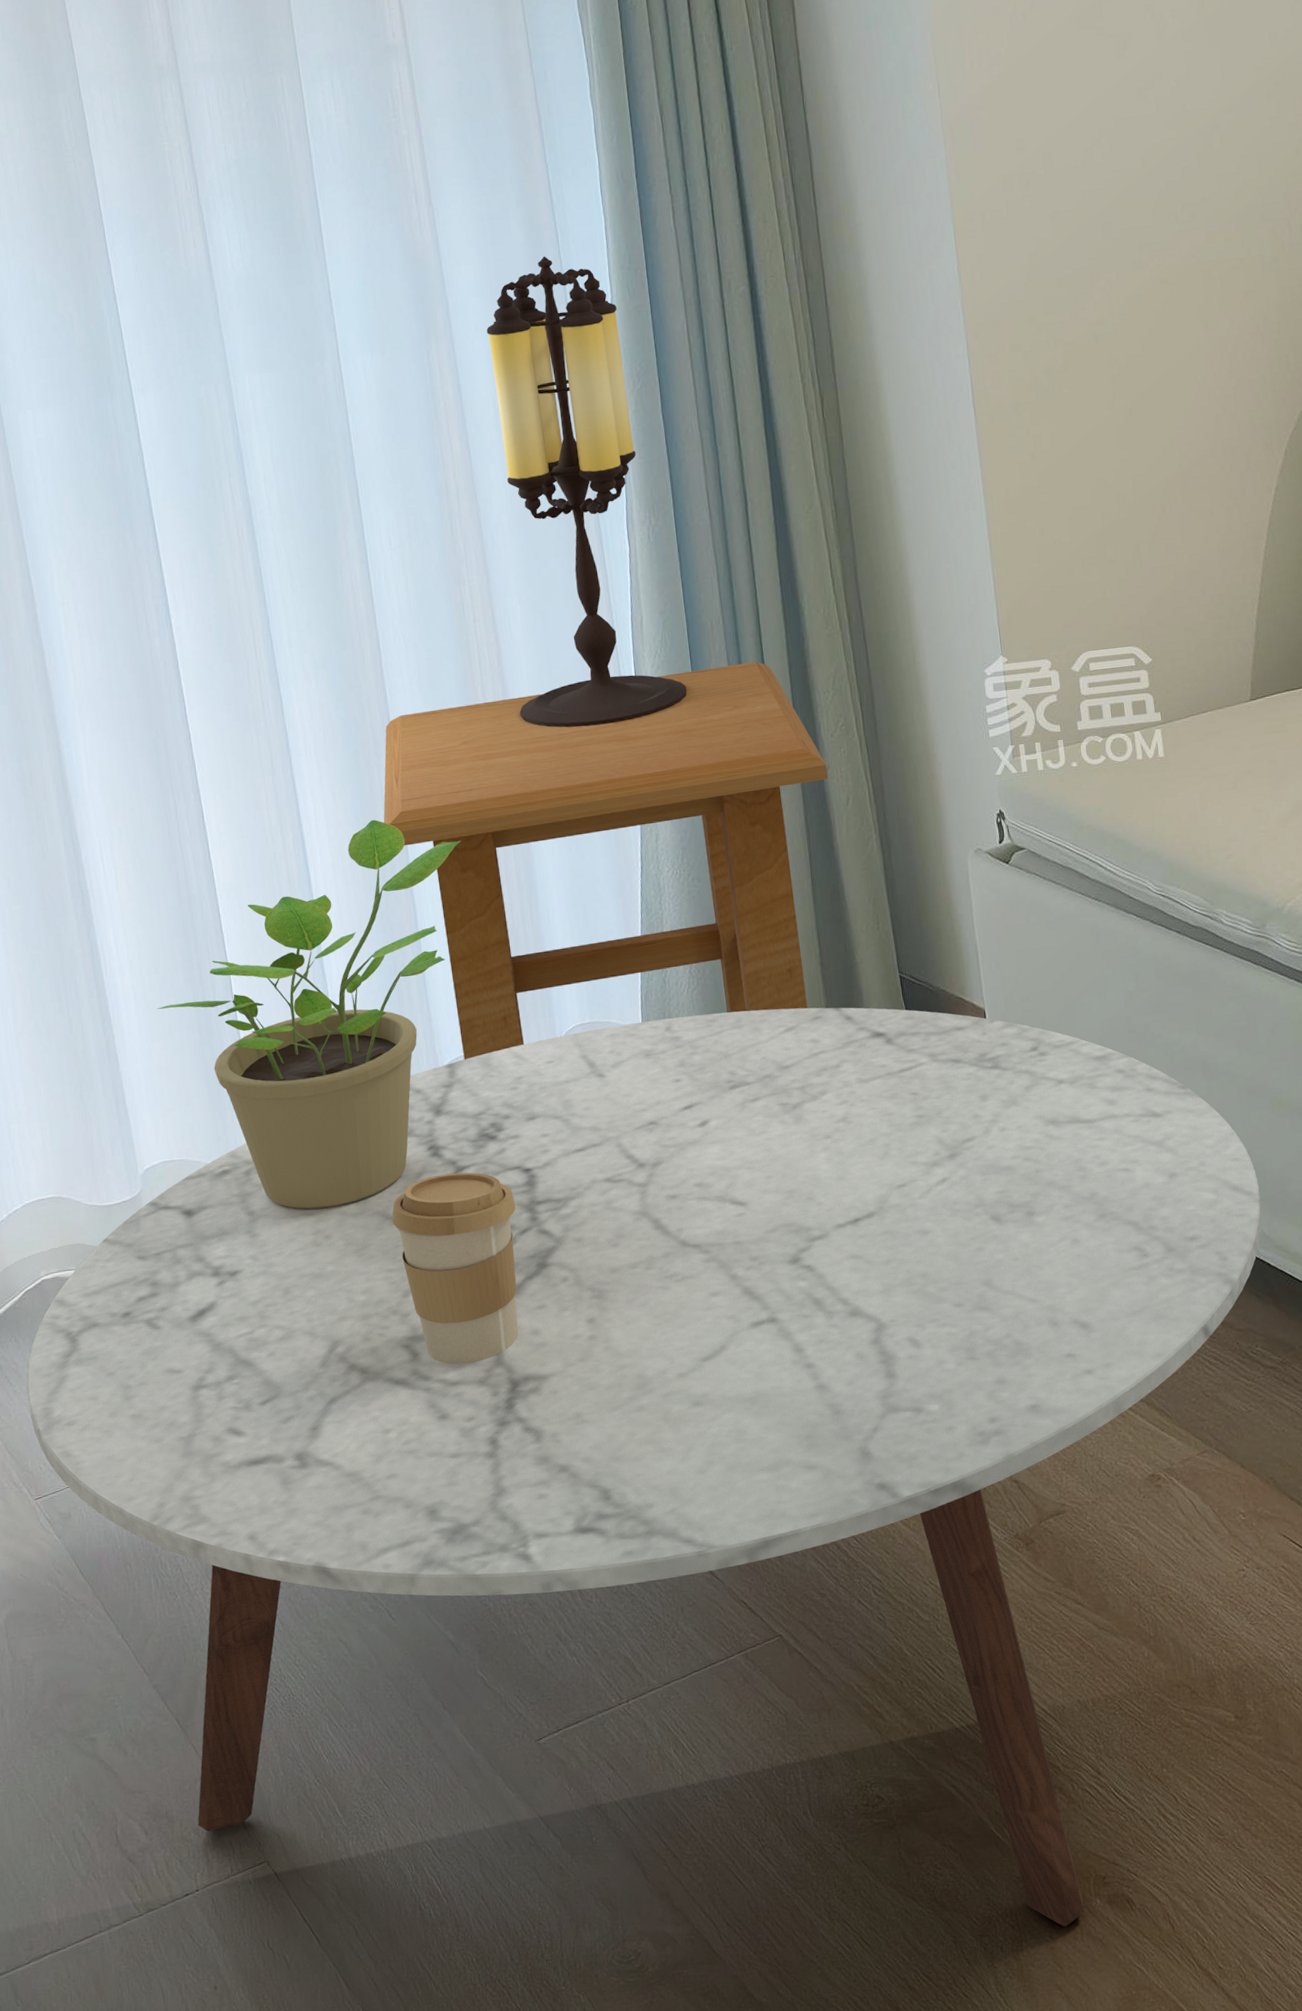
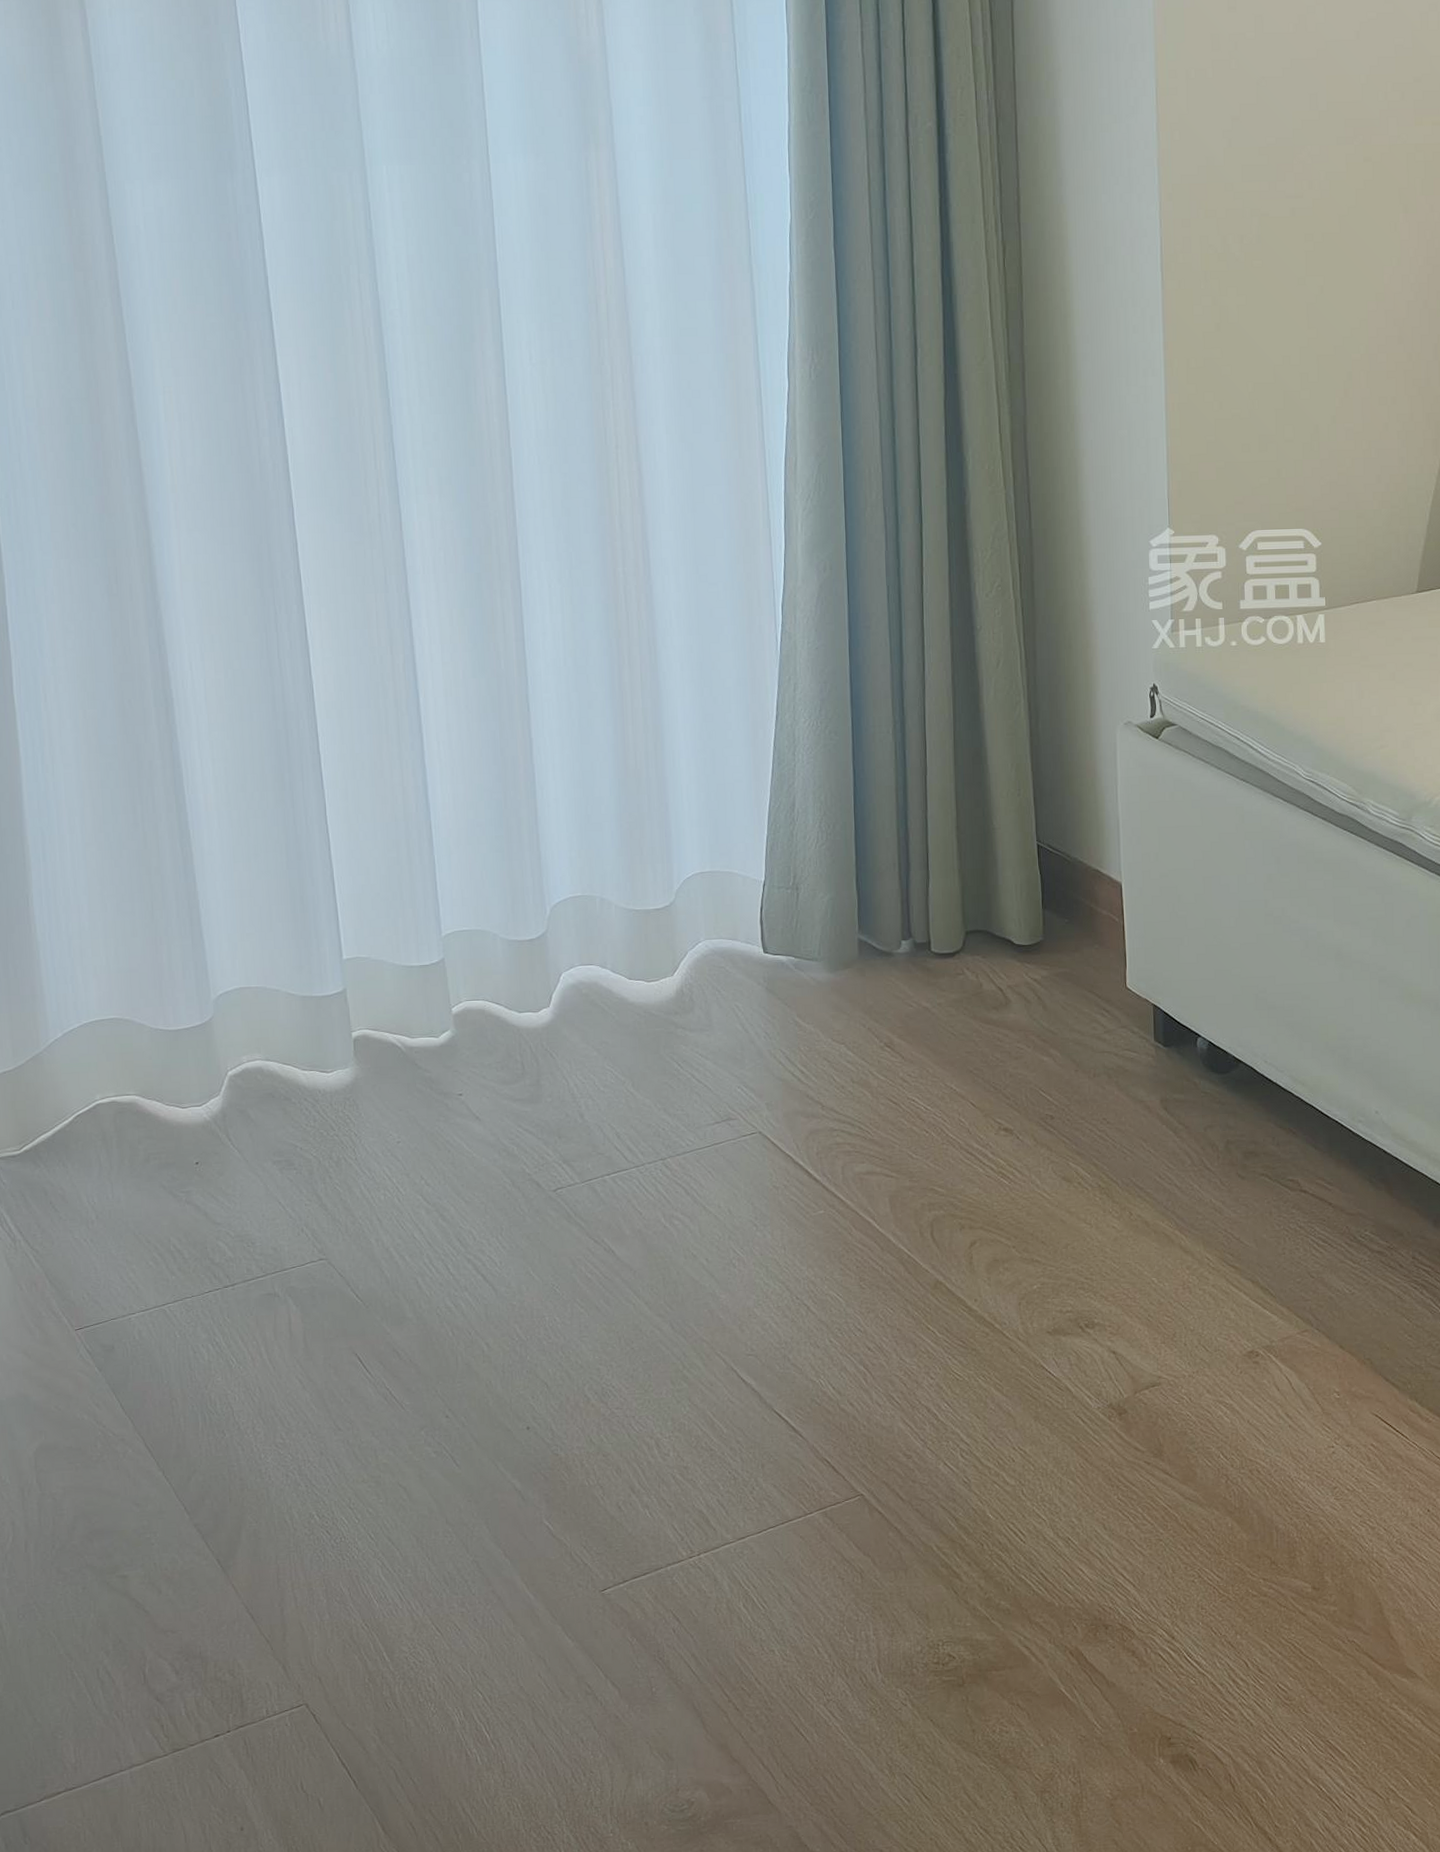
coffee table: present [26,1007,1262,1928] -> none [73,869,1383,1785]
potted plant: present [157,820,461,1209] -> none [242,647,585,1046]
side table: present [383,662,828,1060] -> none [503,514,980,902]
coffee cup: present [391,1172,518,1364] -> none [484,1016,618,1212]
table lamp: present [486,256,687,728] -> none [651,69,839,567]

